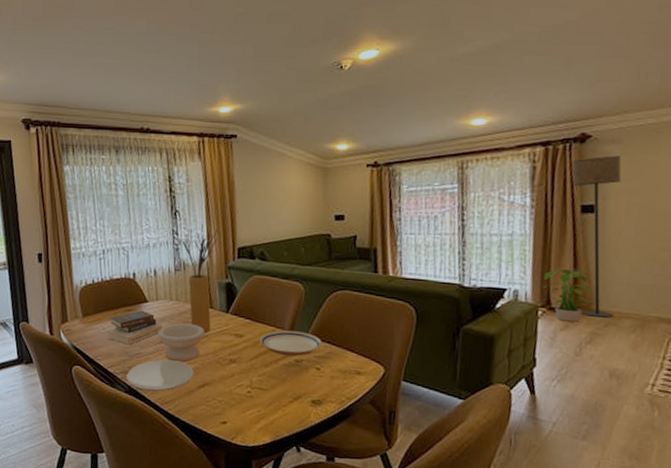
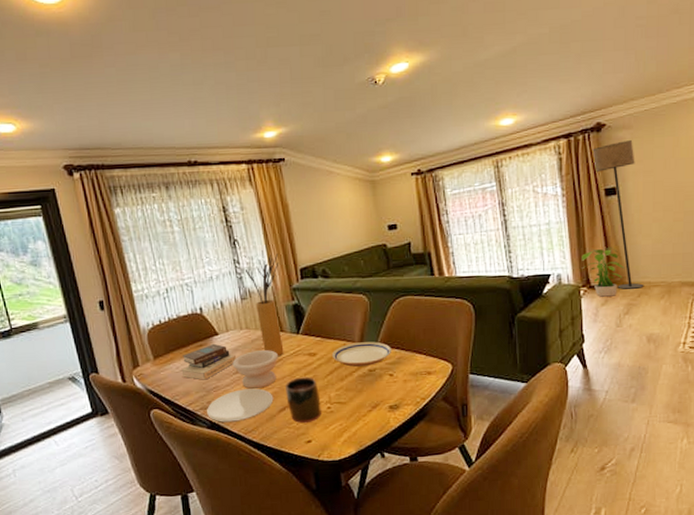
mug: none [207,356,242,403] -> present [286,377,321,423]

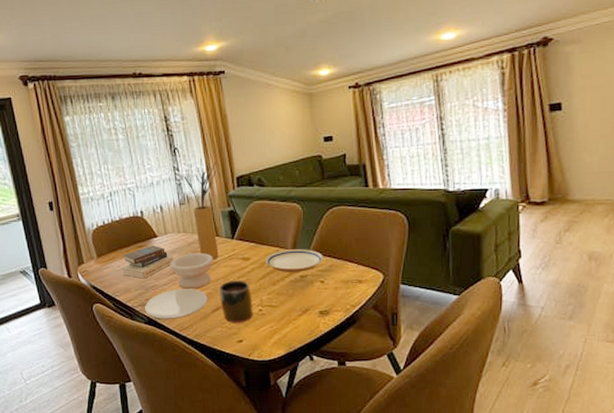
potted plant: present [582,246,625,297] -> none [521,162,568,213]
floor lamp: present [593,140,643,289] -> none [538,55,586,206]

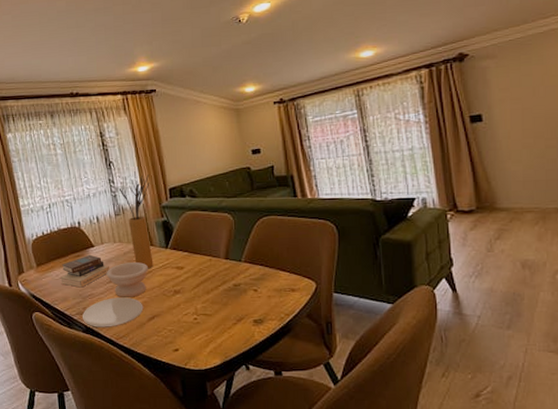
mug: present [220,280,253,323] -> none [155,289,188,332]
plate: present [264,249,323,272] -> none [198,258,256,281]

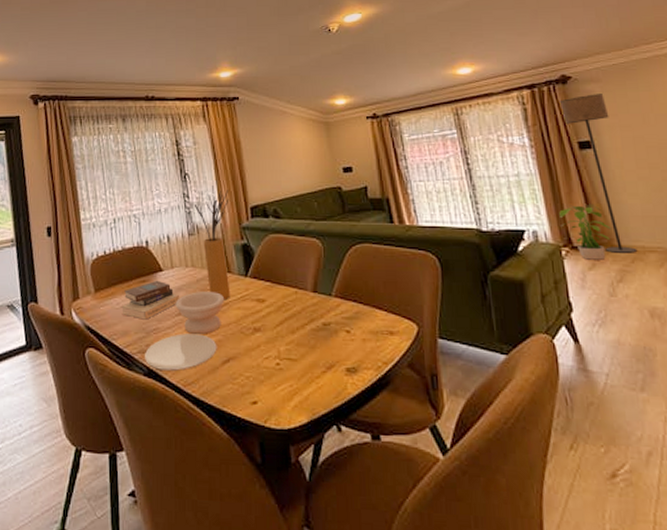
potted plant: none [447,172,495,221] -> present [559,204,612,260]
floor lamp: none [456,69,515,214] -> present [560,94,636,253]

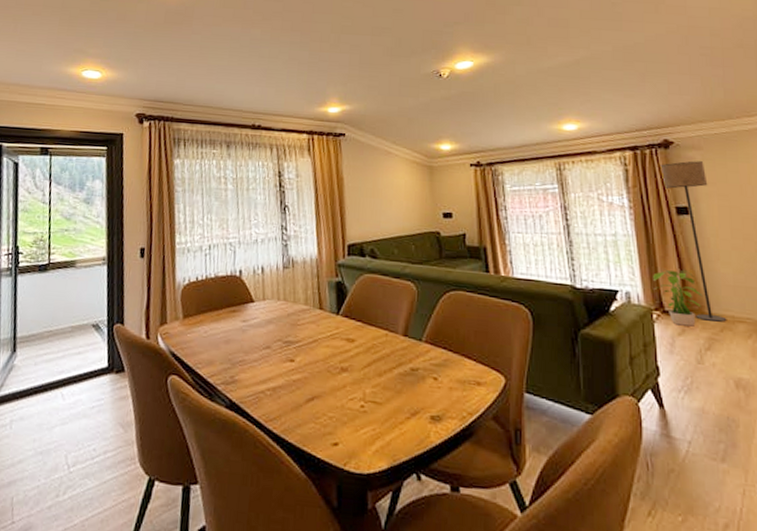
books: present [121,280,179,320] -> none [208,311,268,351]
plate: present [144,333,217,372] -> none [227,367,303,407]
bowl: present [175,292,225,334] -> none [263,326,315,370]
vase: present [195,186,230,301] -> none [292,220,328,337]

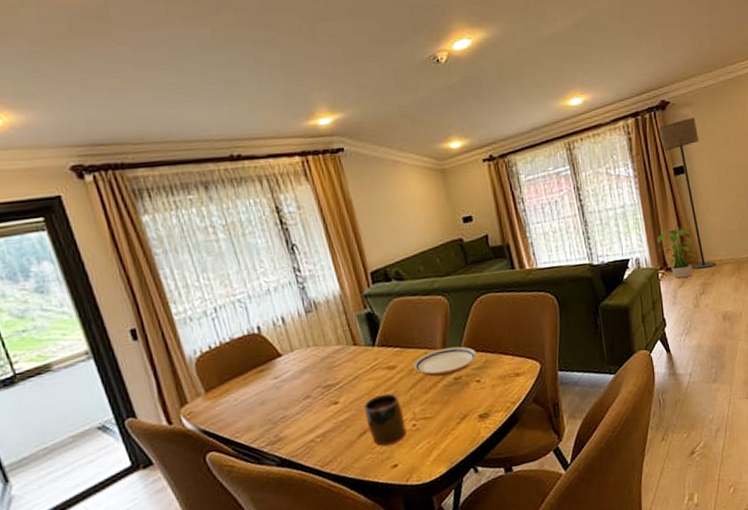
mug: none [316,364,355,420] -> present [364,393,407,446]
plate: none [371,334,438,364] -> present [412,346,477,377]

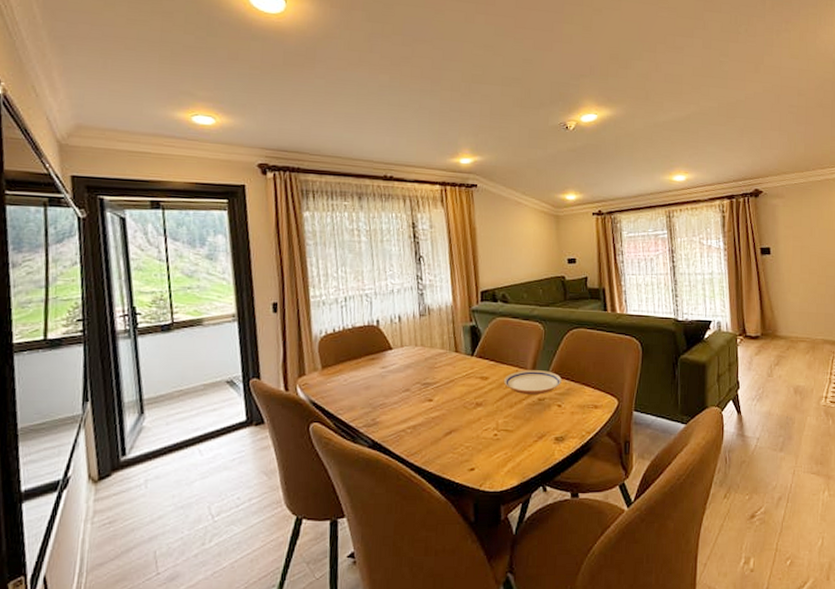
mug: present [364,393,407,446] -> none [454,400,488,449]
potted plant: present [657,226,698,279] -> none [739,300,777,347]
floor lamp: present [660,118,715,269] -> none [751,207,791,342]

